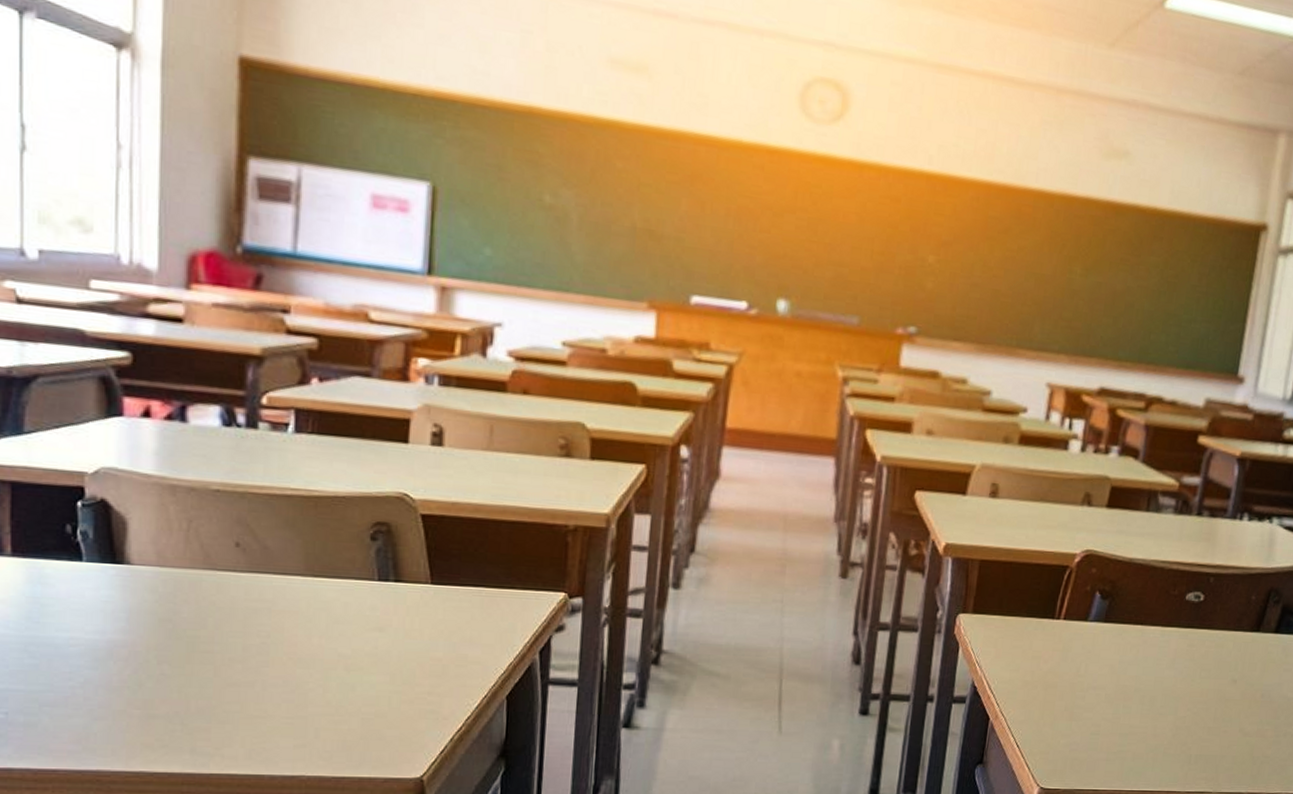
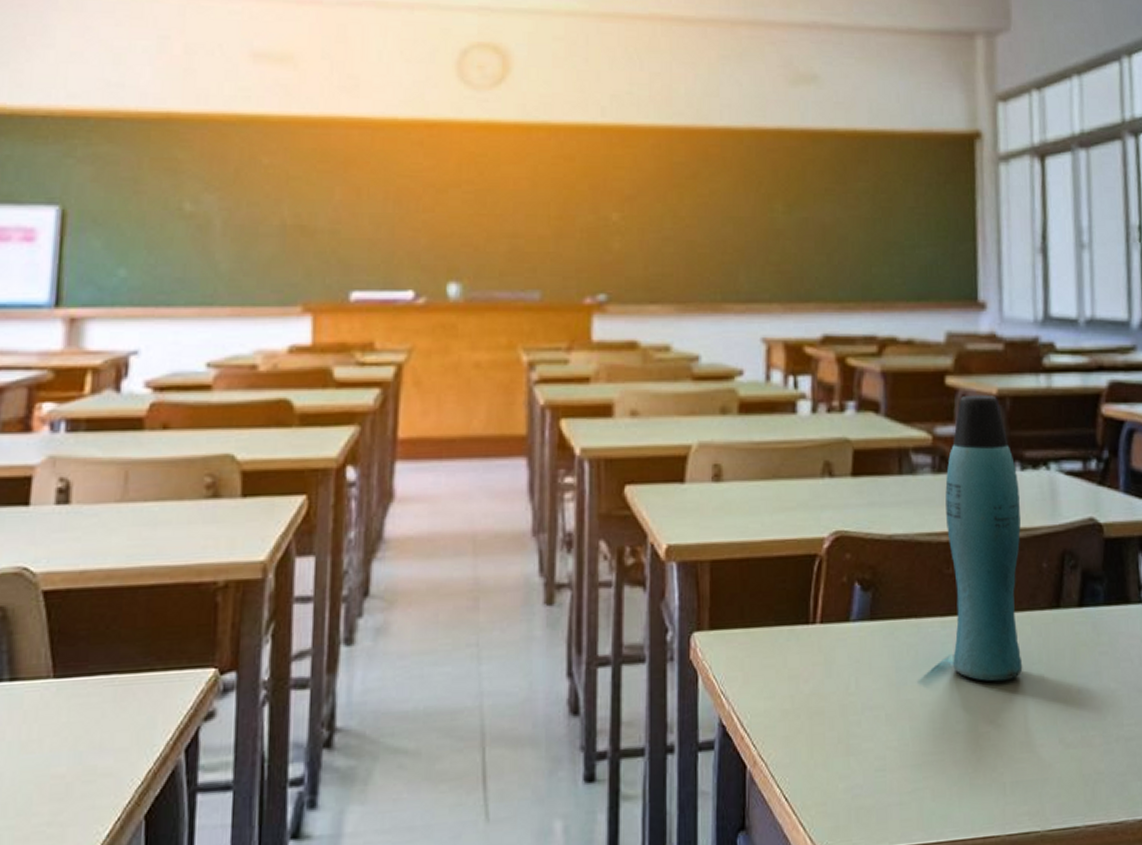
bottle: none [1165,453,1245,681] -> present [945,394,1023,682]

